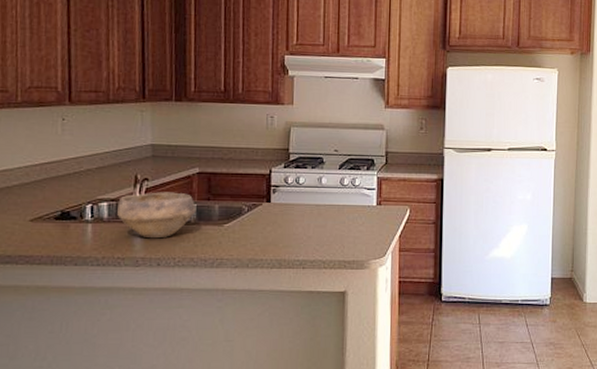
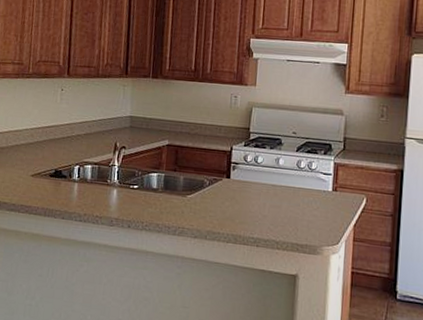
bowl: present [117,192,196,239] -> none [98,159,164,203]

